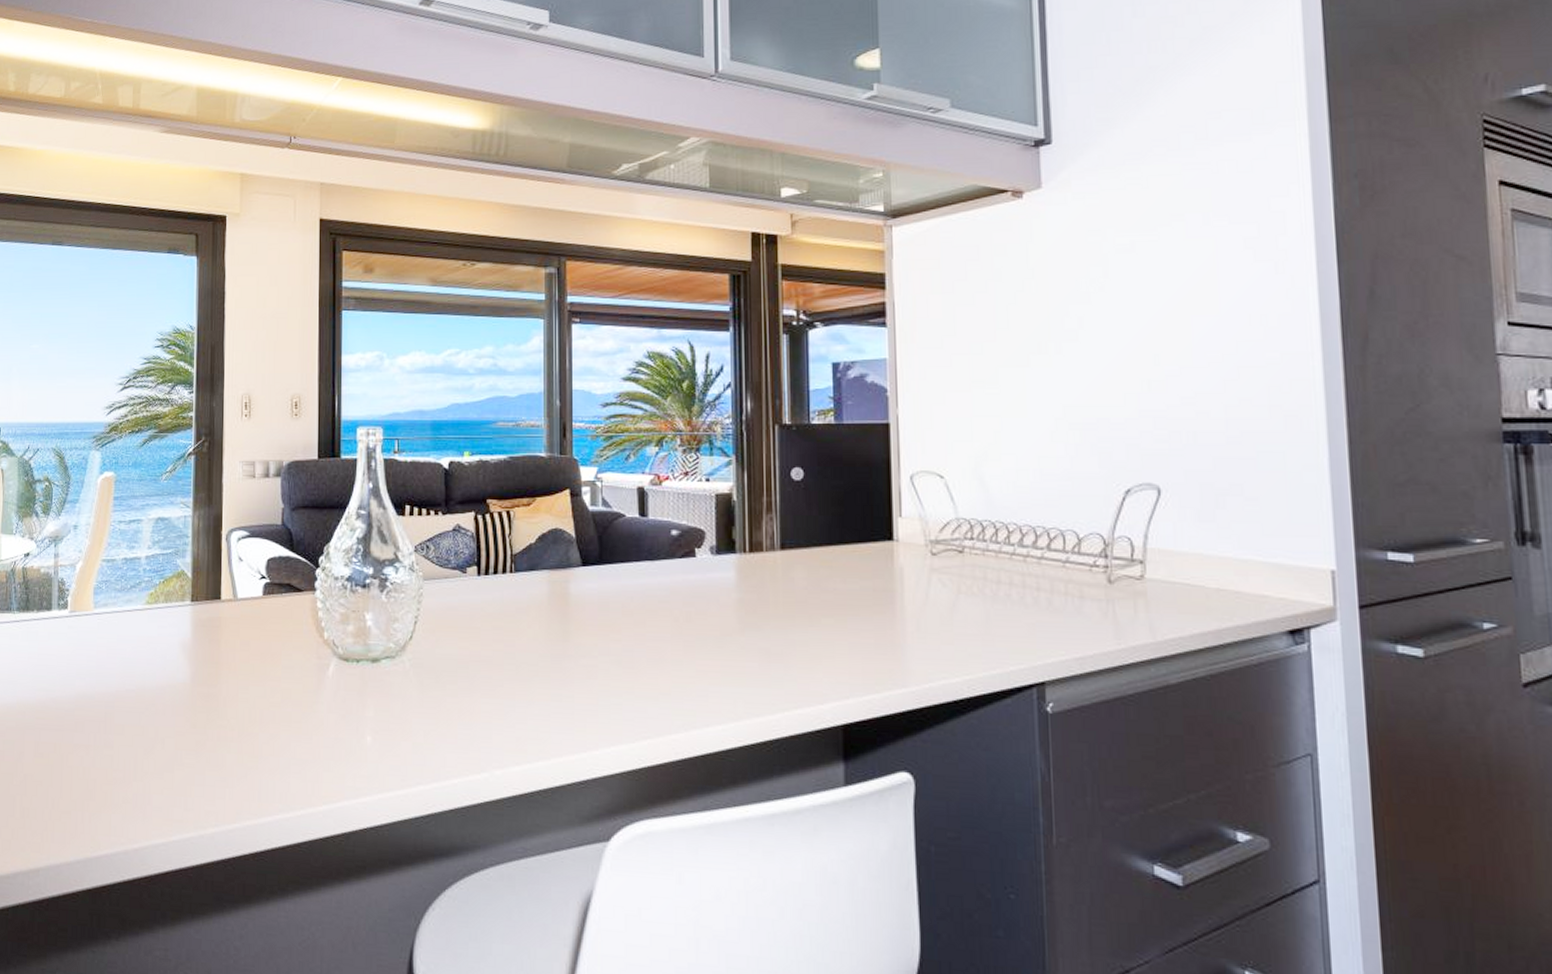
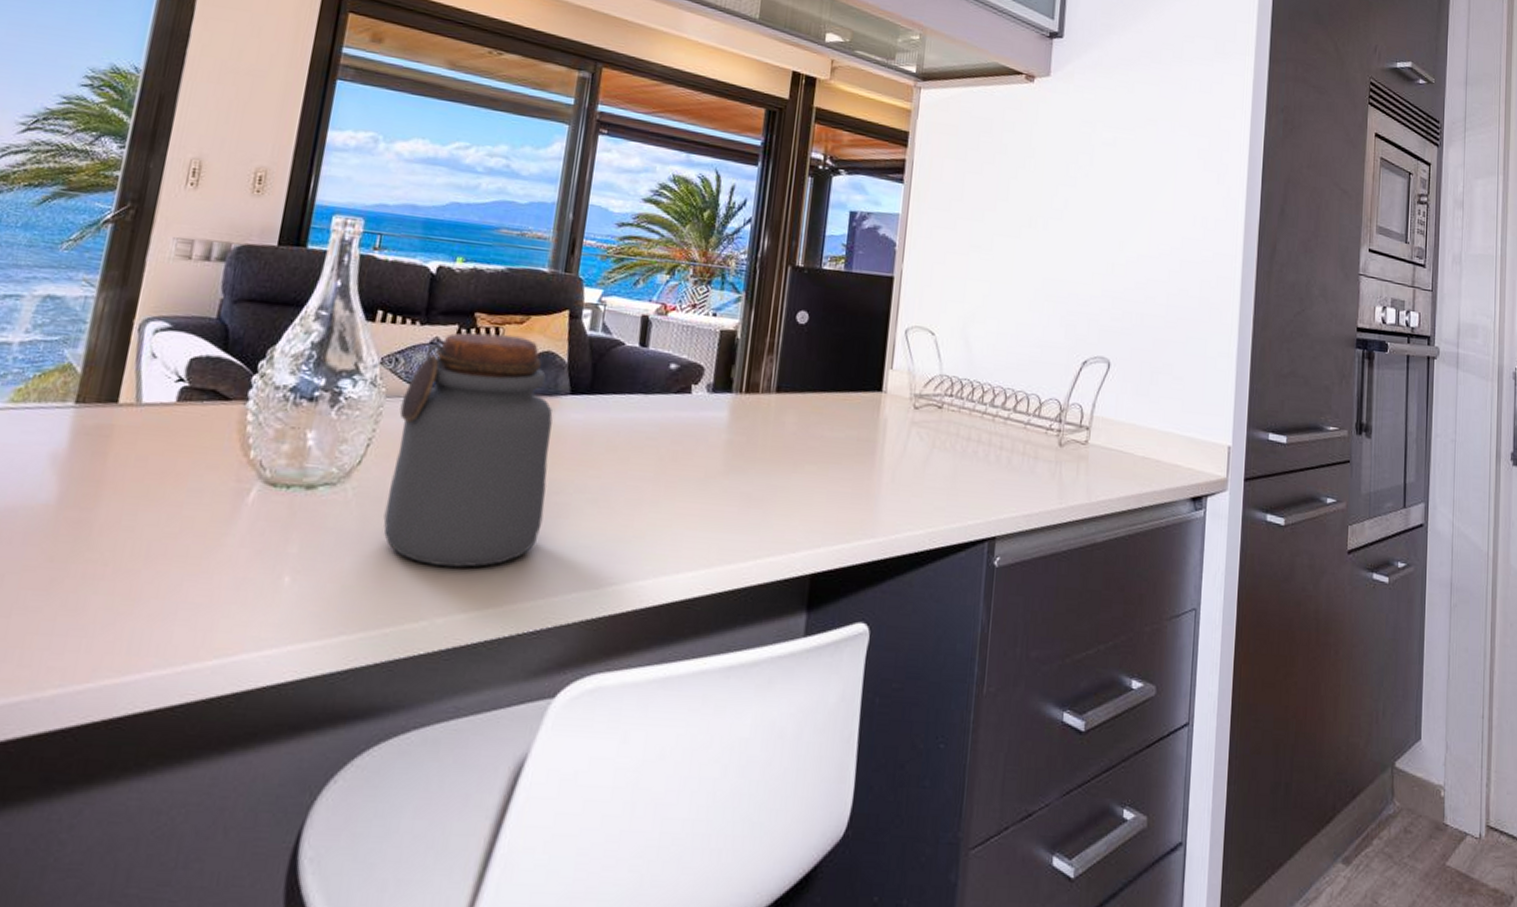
jar: none [437,517,574,726] -> present [383,332,553,568]

